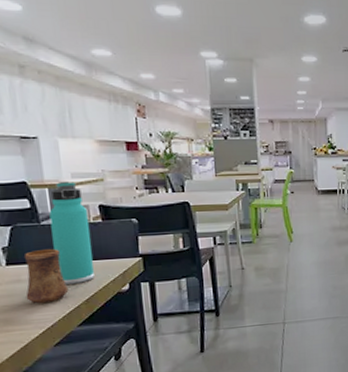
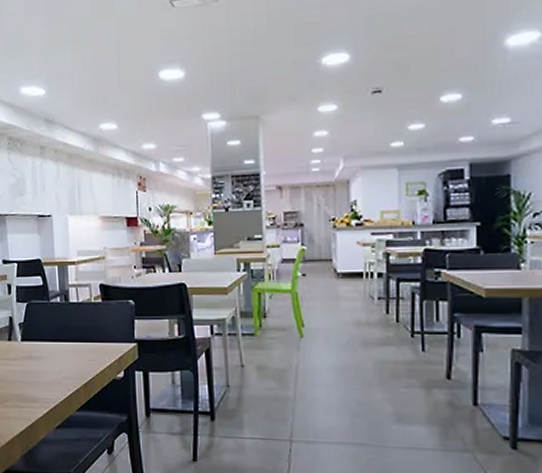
cup: present [23,249,69,304] -> none [35,328,70,383]
thermos bottle: present [49,181,94,284] -> none [57,258,93,366]

